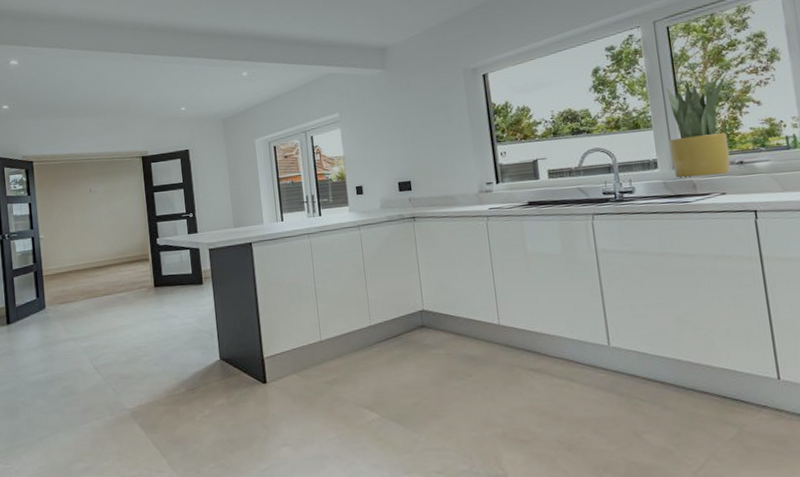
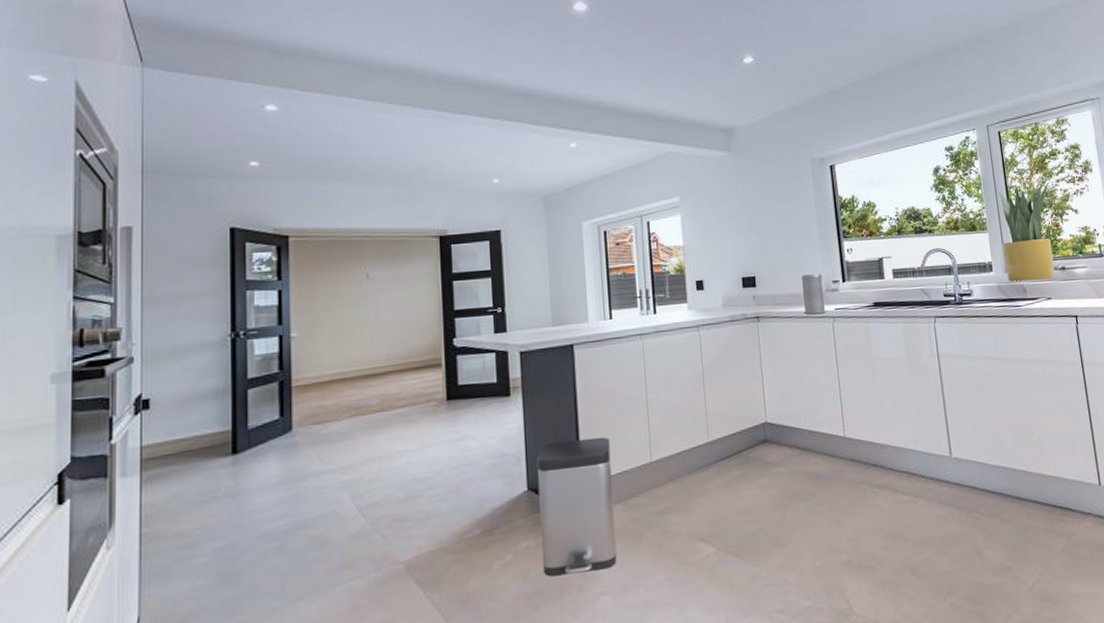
pedal bin: none [226,319,294,429] -> present [536,437,617,577]
canister: none [455,176,480,215] -> present [802,274,826,315]

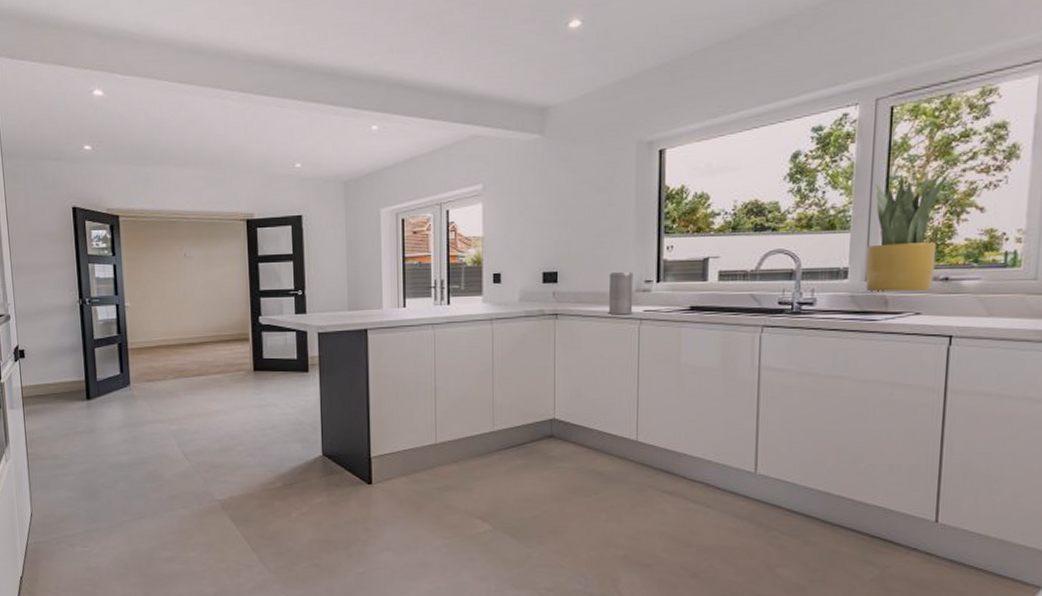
pedal bin: present [536,437,617,577] -> none [330,416,400,530]

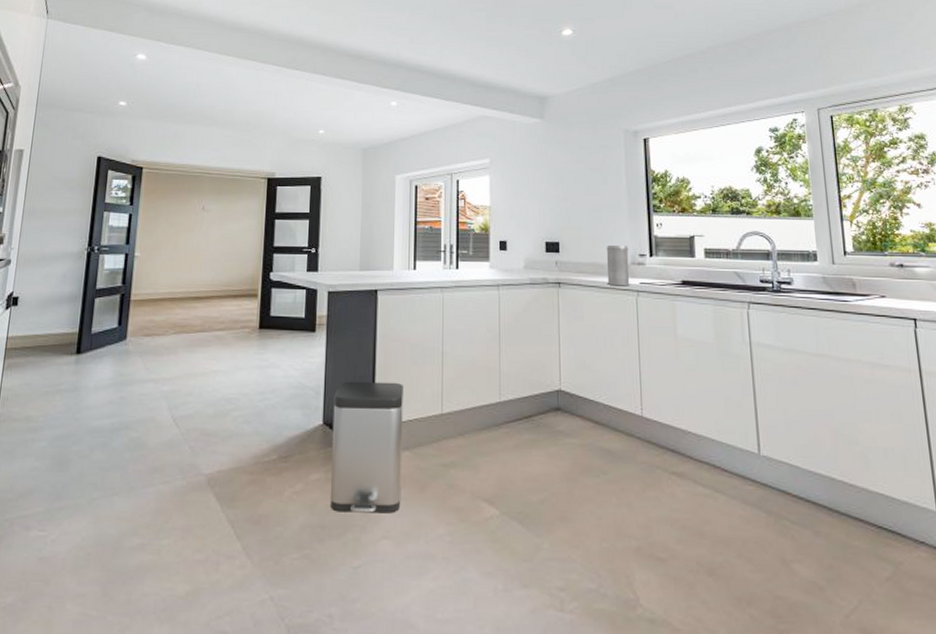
pedal bin: none [330,416,400,530] -> present [330,381,403,514]
planter: present [865,168,950,292] -> none [828,168,891,275]

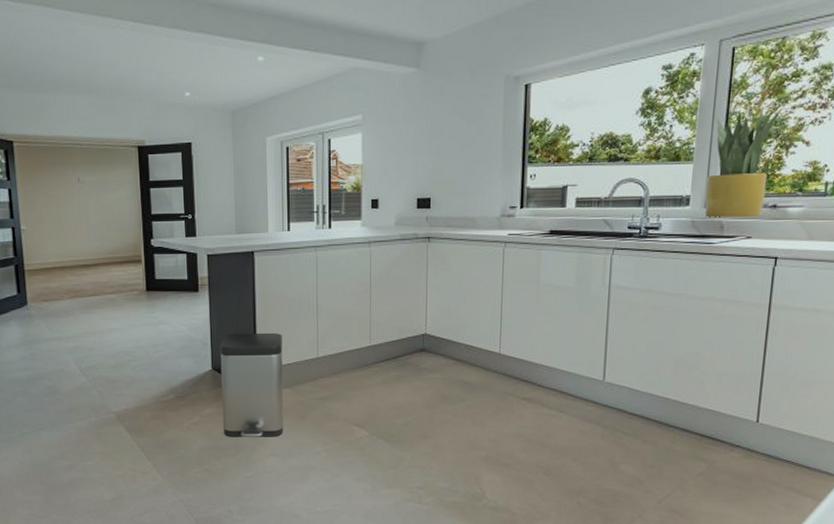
canister: present [607,246,630,287] -> none [476,199,500,239]
planter: none [828,168,891,275] -> present [704,105,782,218]

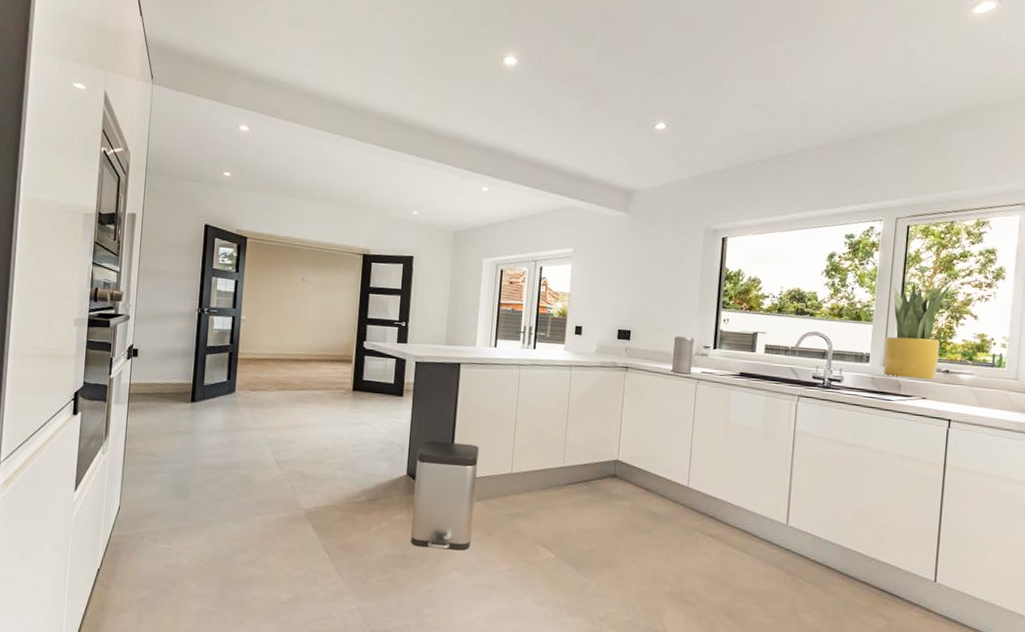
canister: none [476,199,500,239] -> present [671,336,695,375]

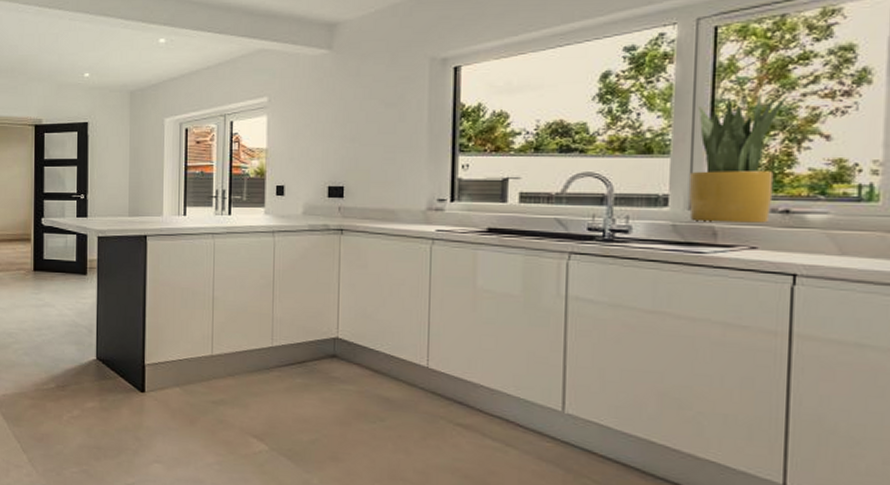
pedal bin: present [410,440,479,551] -> none [104,321,173,441]
canister: present [671,336,695,375] -> none [397,190,425,234]

